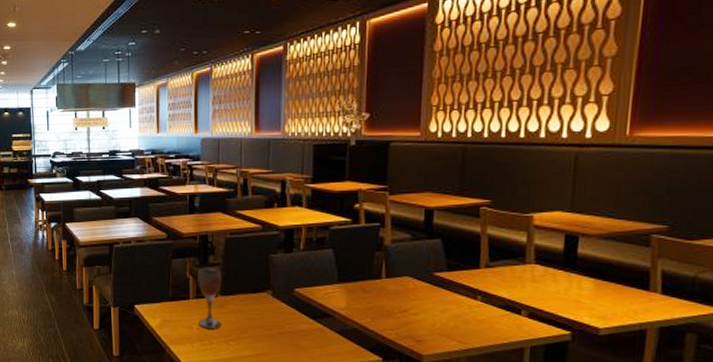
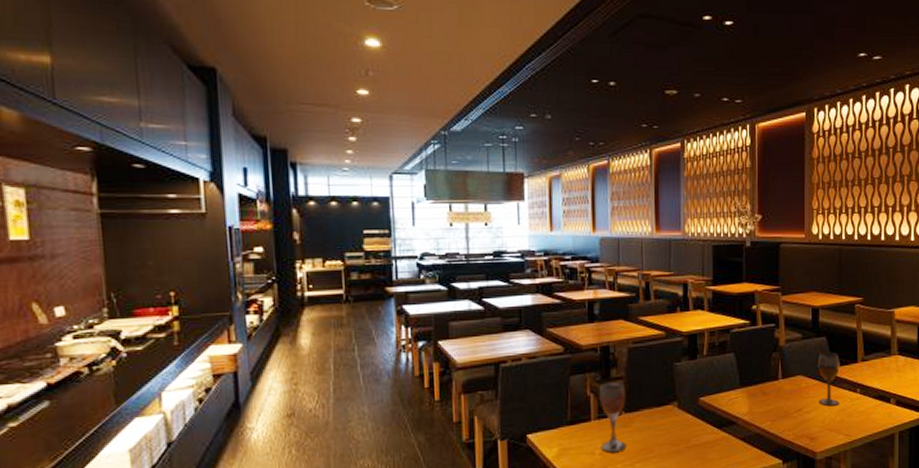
wine glass: none [428,255,457,311] -> present [818,352,840,407]

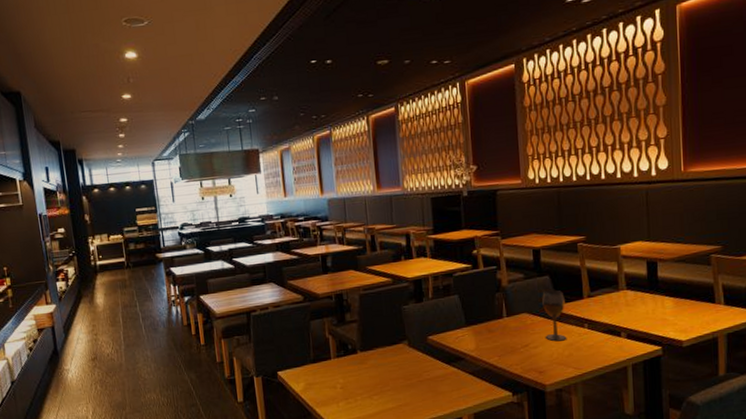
cup: present [599,381,627,453] -> none [336,324,364,387]

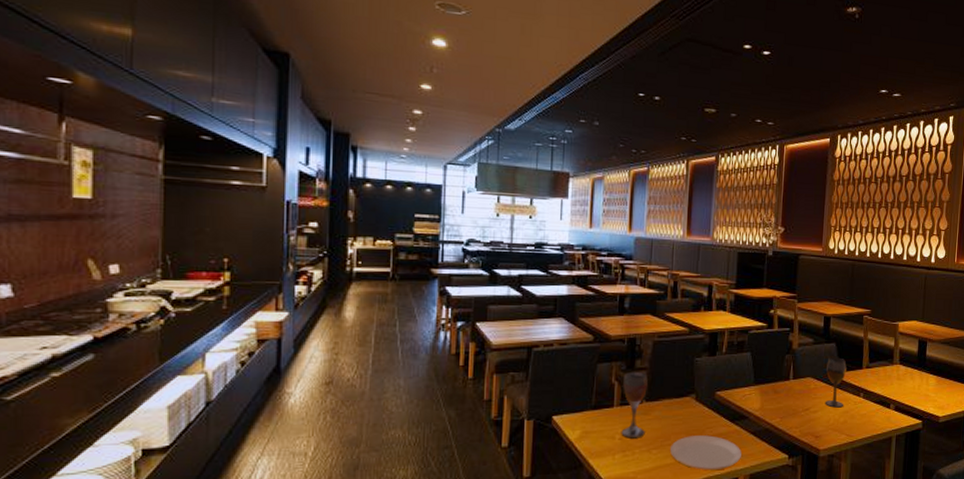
cup: none [336,324,364,387] -> present [621,371,648,439]
plate: none [390,378,463,413] -> present [670,435,742,471]

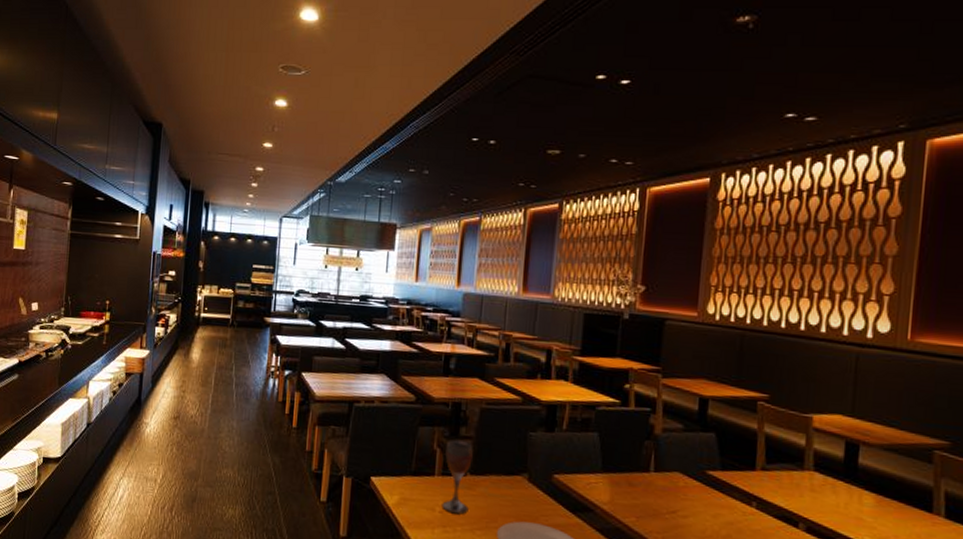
wine glass: present [825,357,847,408] -> none [699,450,732,517]

